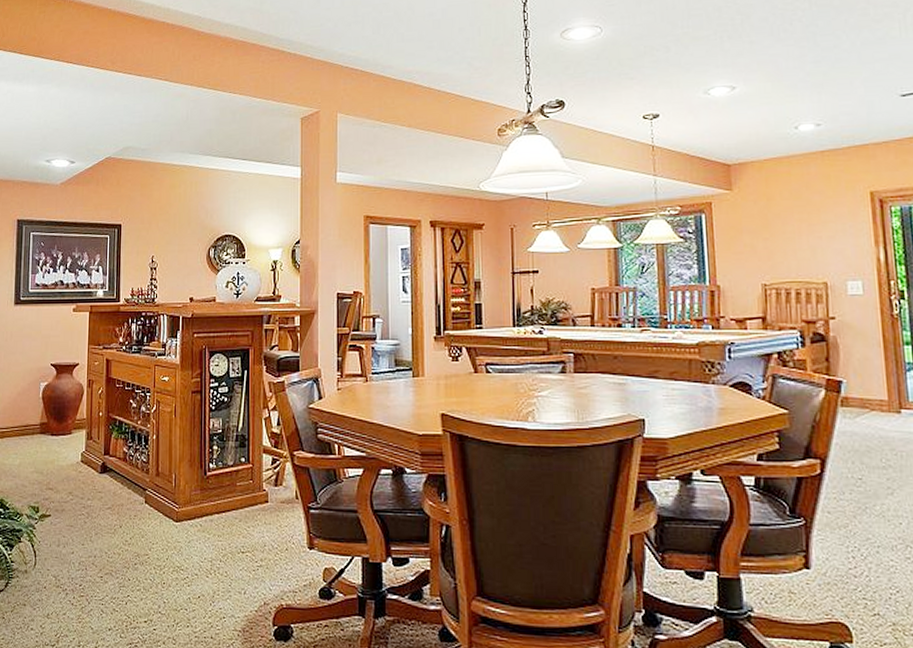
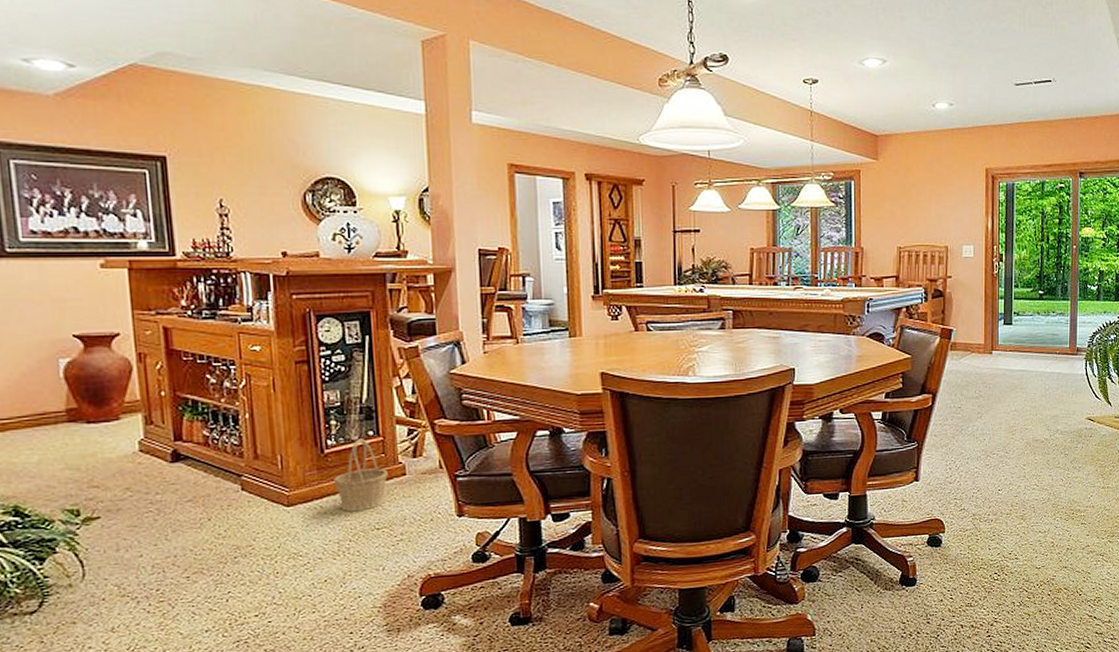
basket: none [211,464,254,533] -> present [333,439,388,512]

